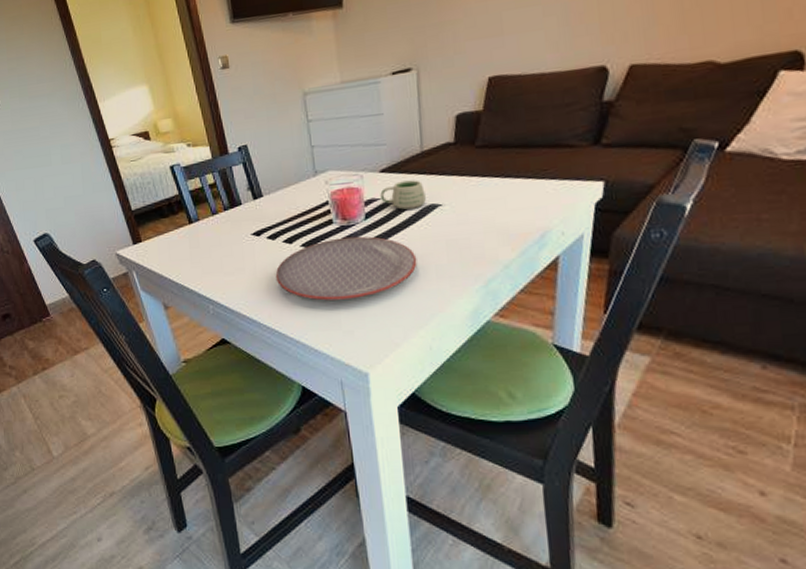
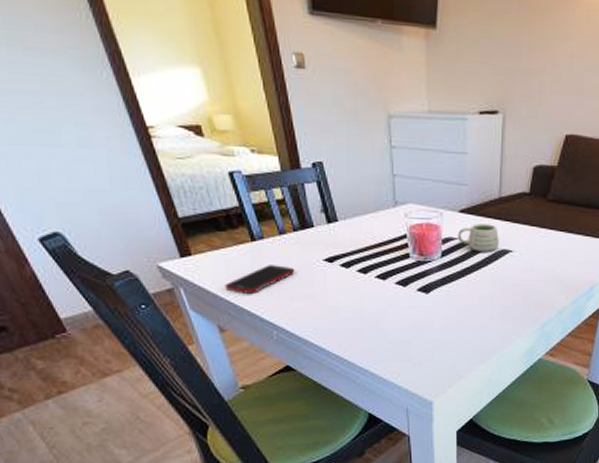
cell phone: none [168,243,227,272] -> present [225,265,295,294]
plate: present [275,236,417,301] -> none [347,272,486,333]

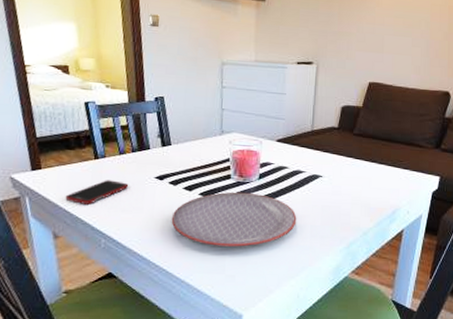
plate: none [347,272,486,333] -> present [171,192,297,247]
mug: present [458,224,499,252] -> none [274,152,311,176]

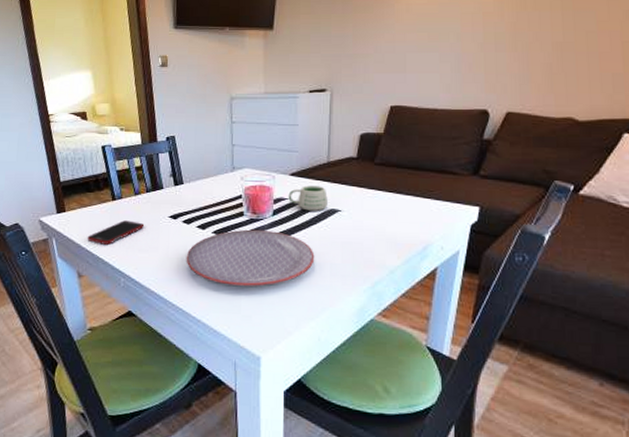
mug: none [274,152,311,176] -> present [288,185,328,211]

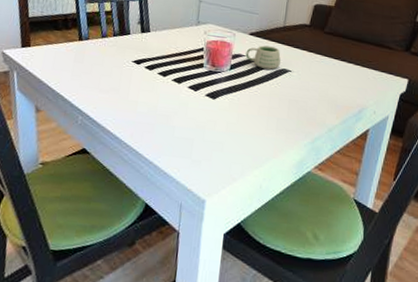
cell phone: present [87,220,145,245] -> none [49,60,108,83]
plate: present [186,229,315,286] -> none [144,80,264,134]

